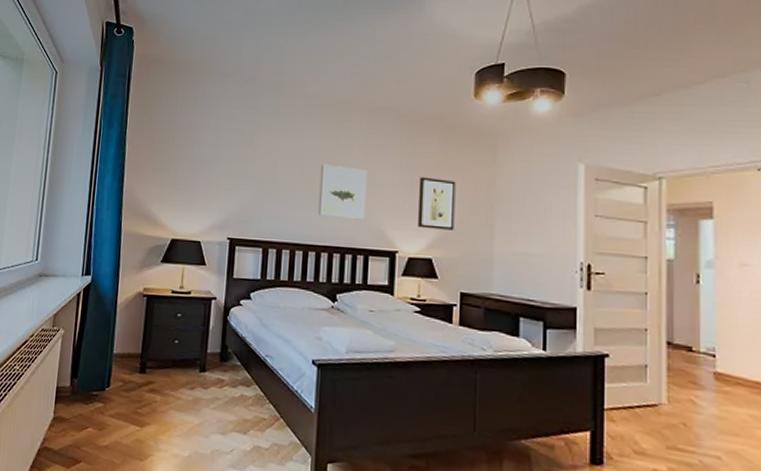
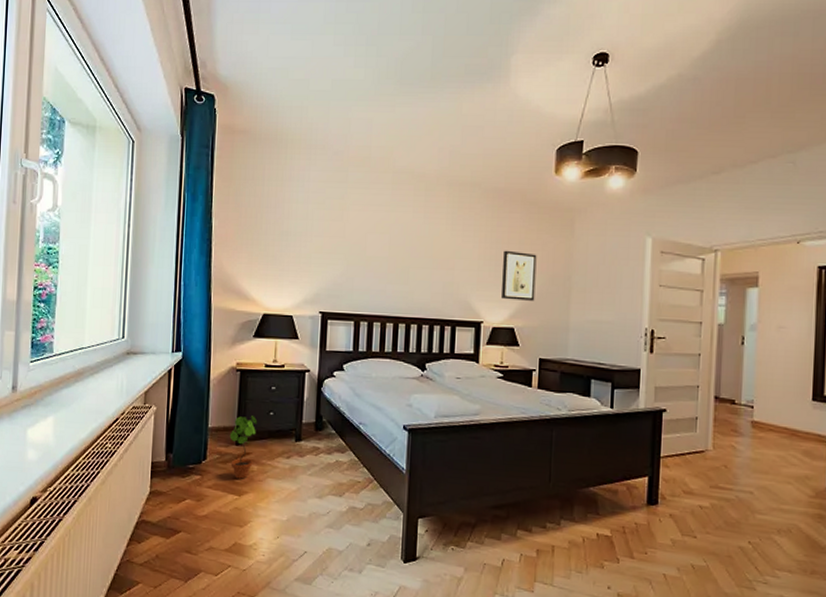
potted plant: none [133,343,162,410] -> present [229,416,258,479]
wall art: present [318,164,367,219] -> none [407,238,454,292]

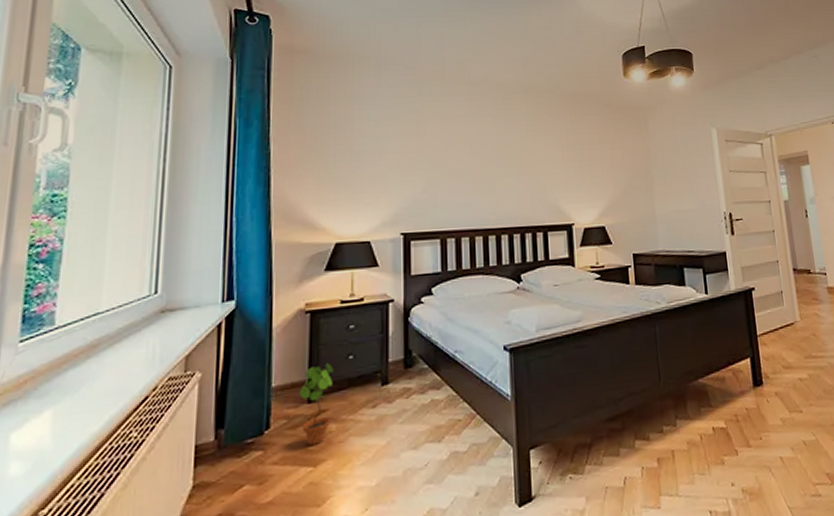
wall art: present [502,250,537,301] -> none [586,151,621,199]

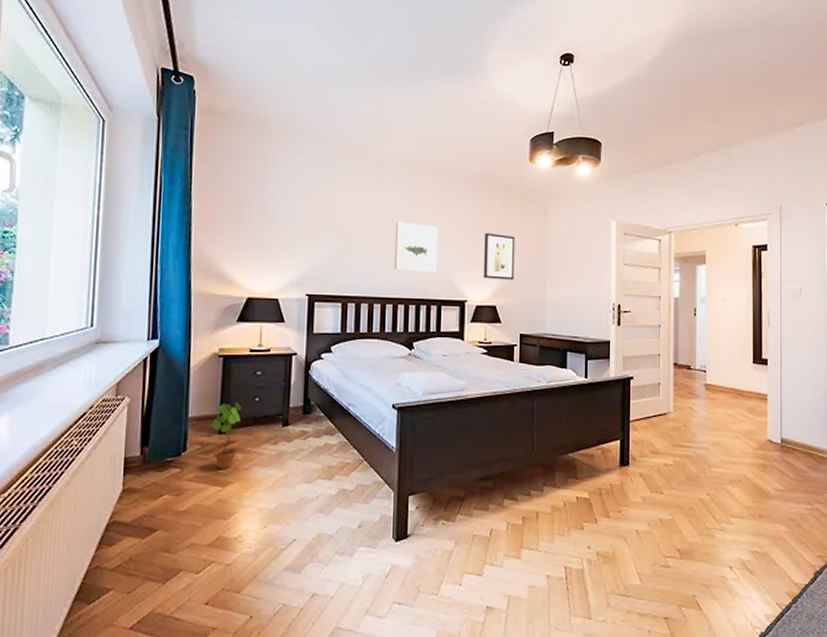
wall art: none [492,147,540,198] -> present [394,221,438,272]
wall art: none [586,151,621,199] -> present [484,232,515,280]

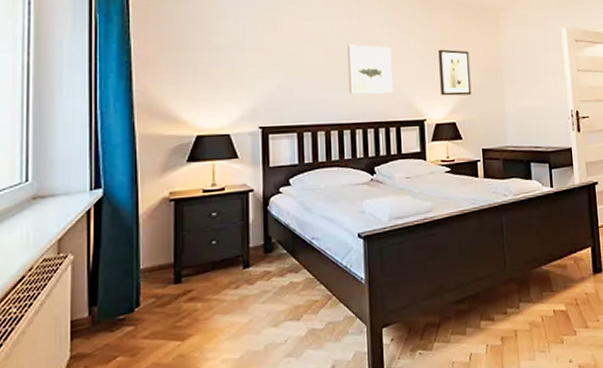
potted plant: present [211,402,242,469] -> none [166,248,199,322]

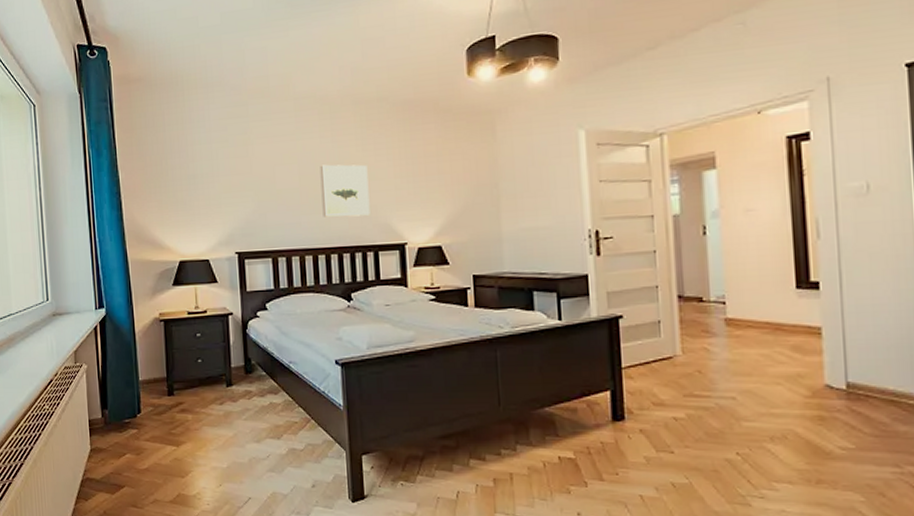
wall art: present [438,49,472,96] -> none [421,164,461,217]

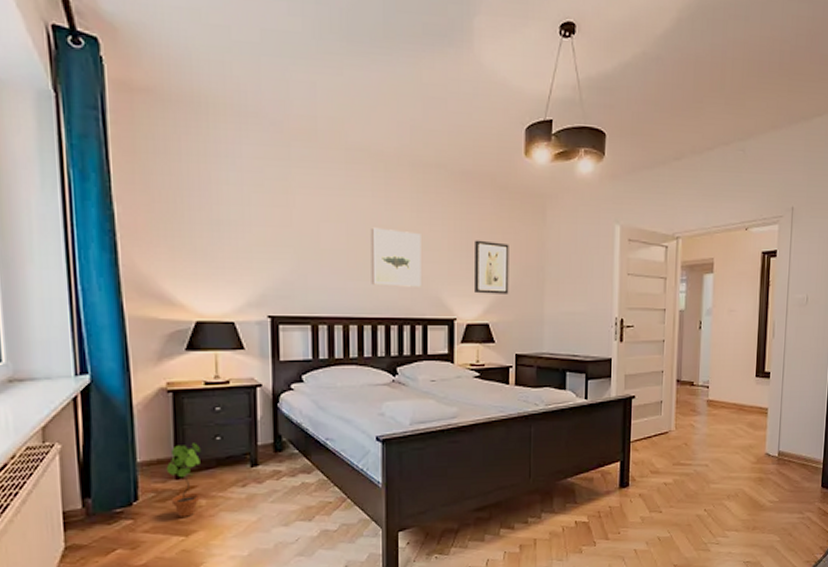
potted plant: none [160,365,187,429] -> present [166,443,202,517]
wall art: none [421,164,461,217] -> present [475,240,509,294]

